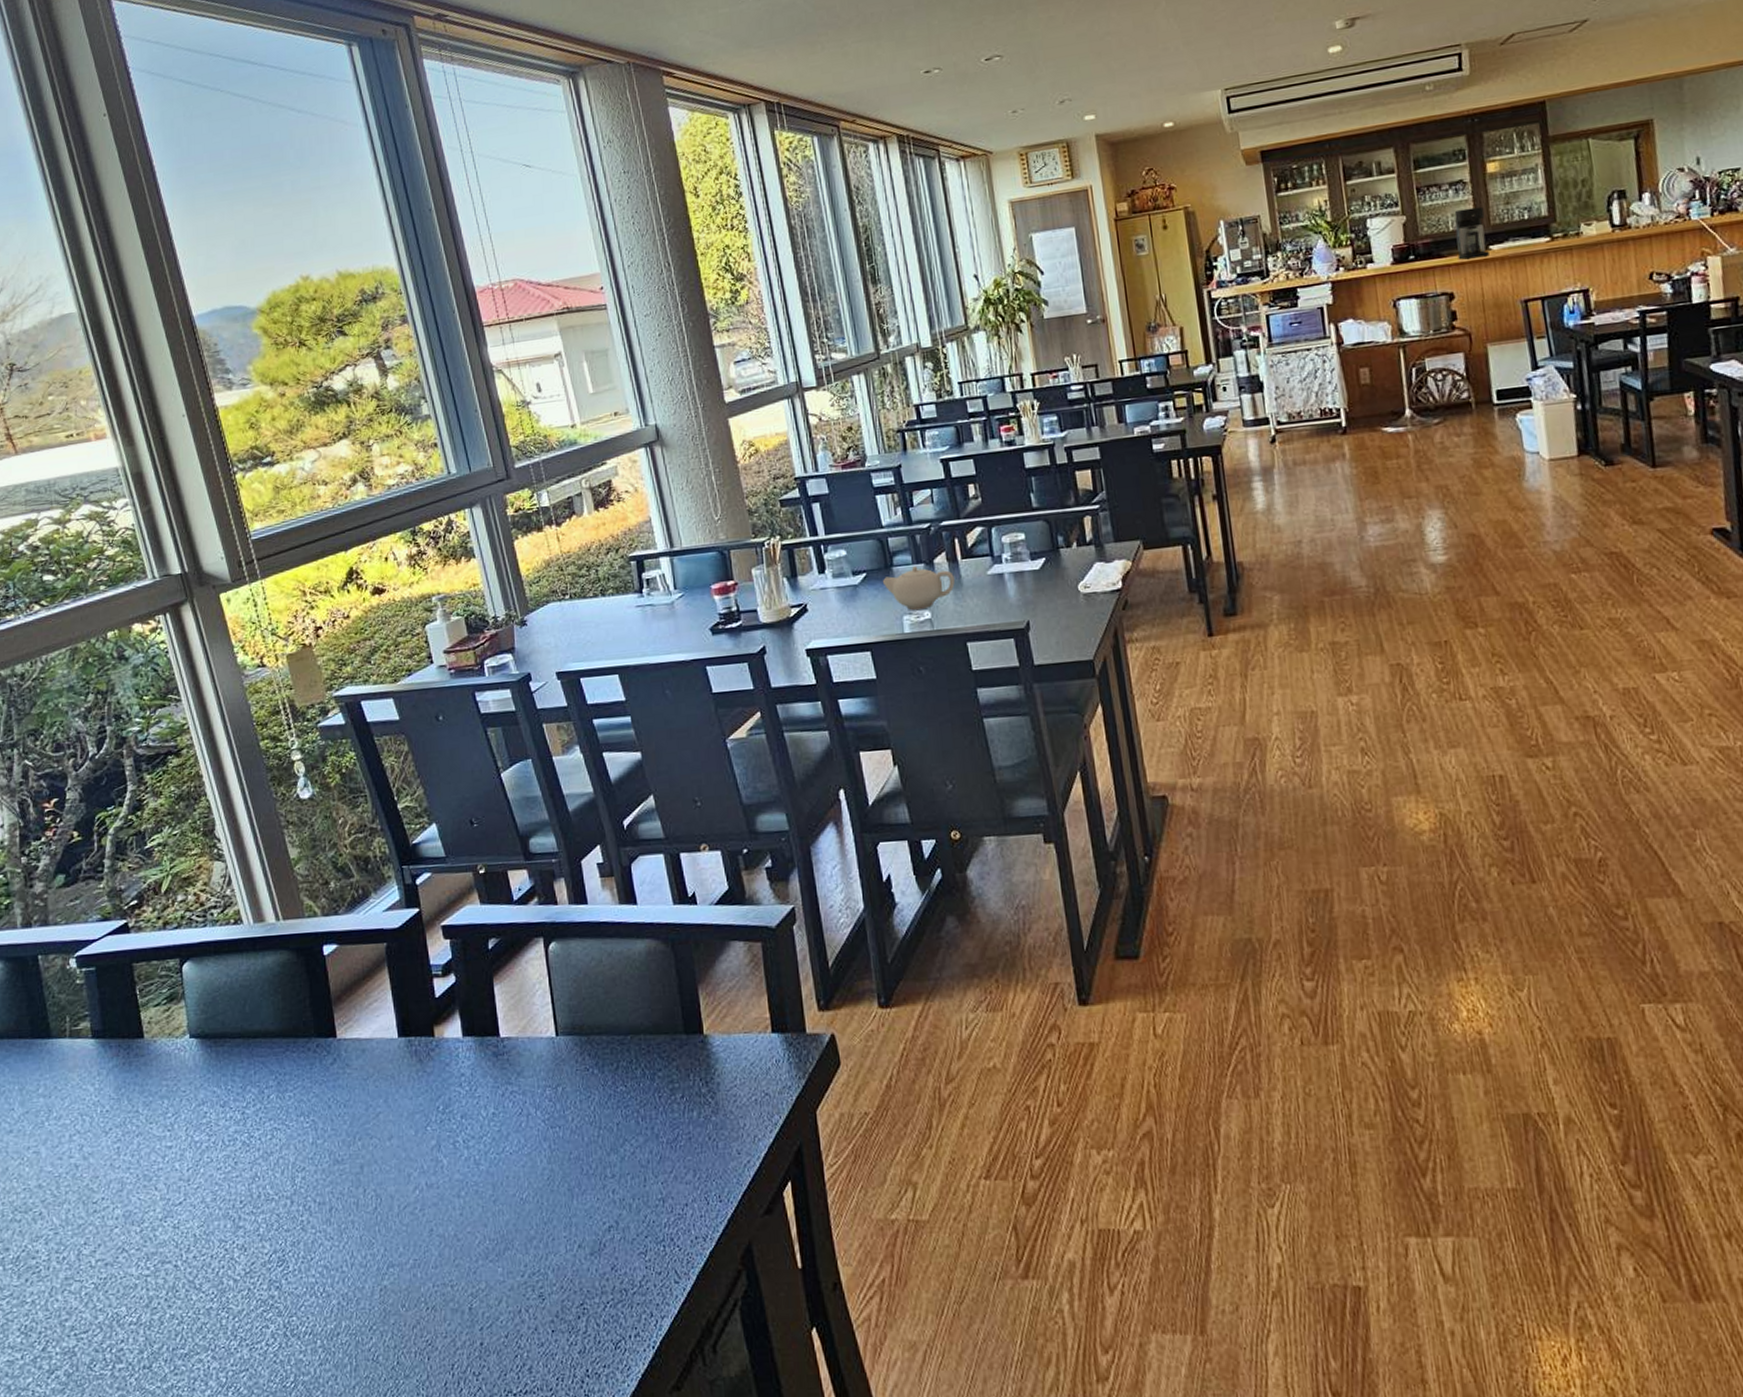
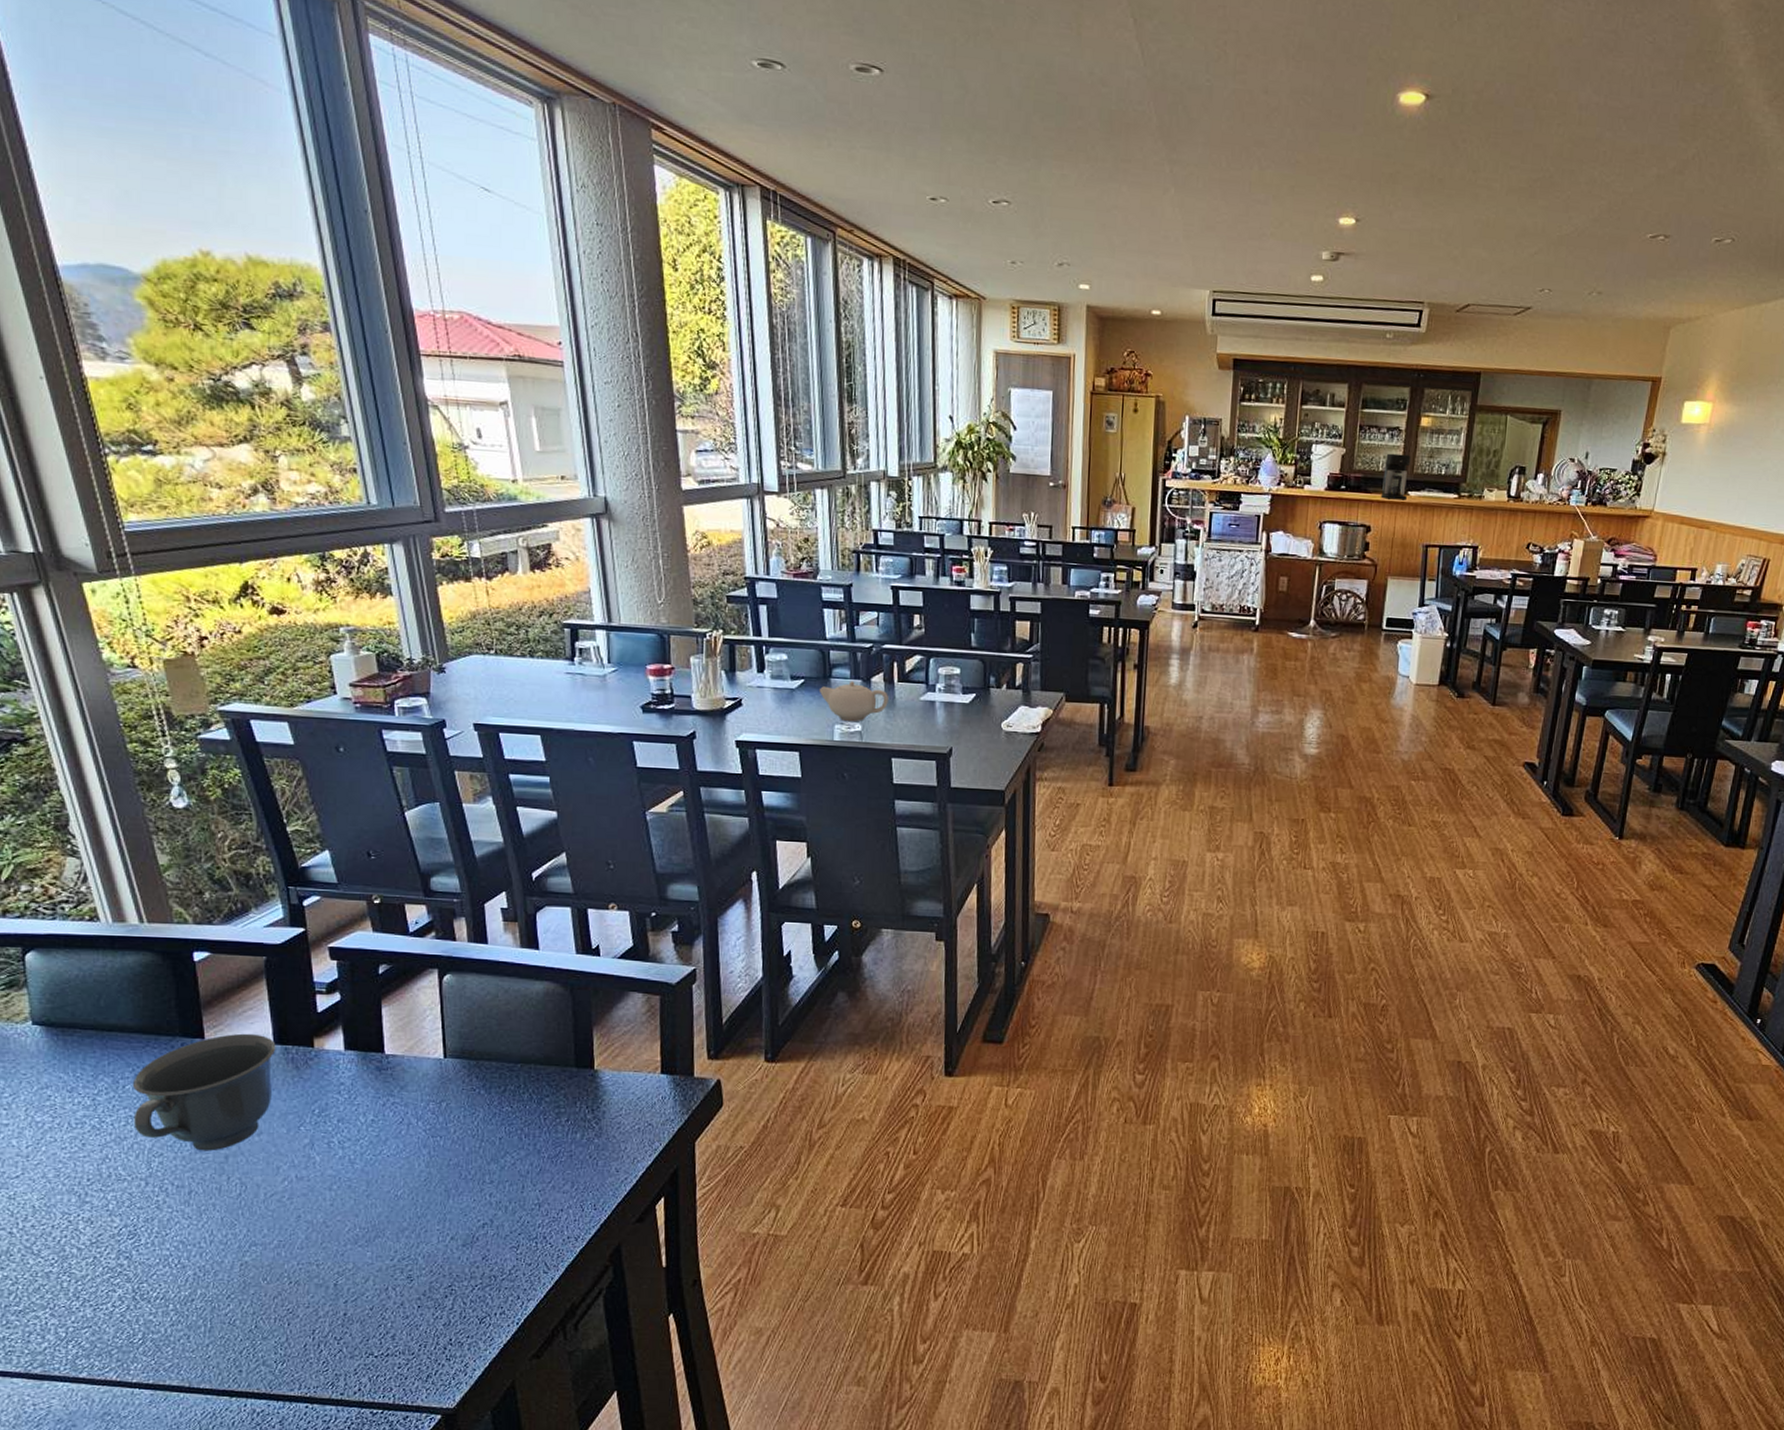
teacup: none [275,1027,401,1162] -> present [132,1033,276,1151]

